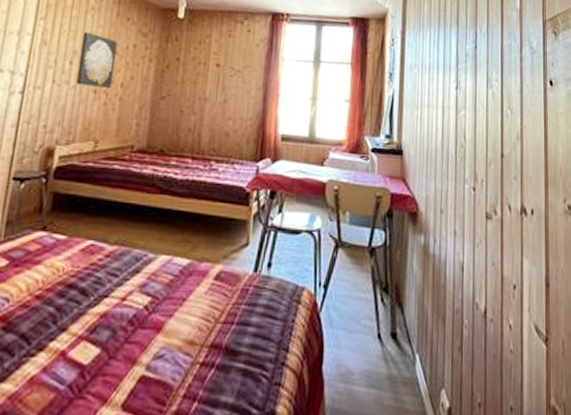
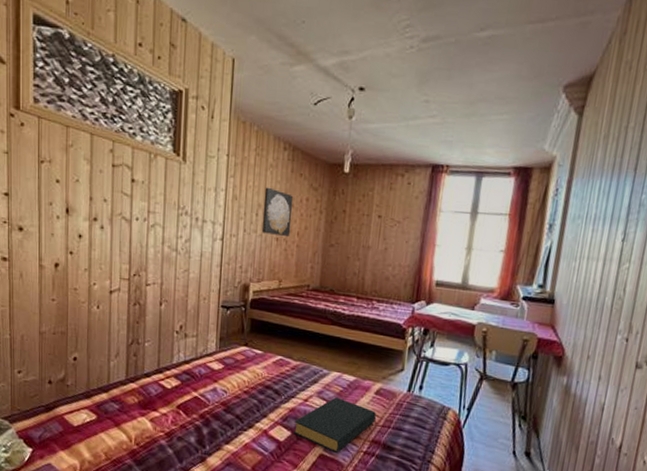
hardback book: none [103,290,216,370] -> present [293,397,376,453]

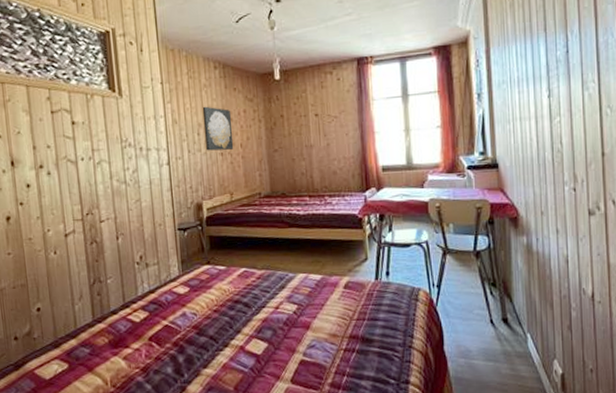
hardback book: present [293,397,376,453] -> none [269,299,349,356]

